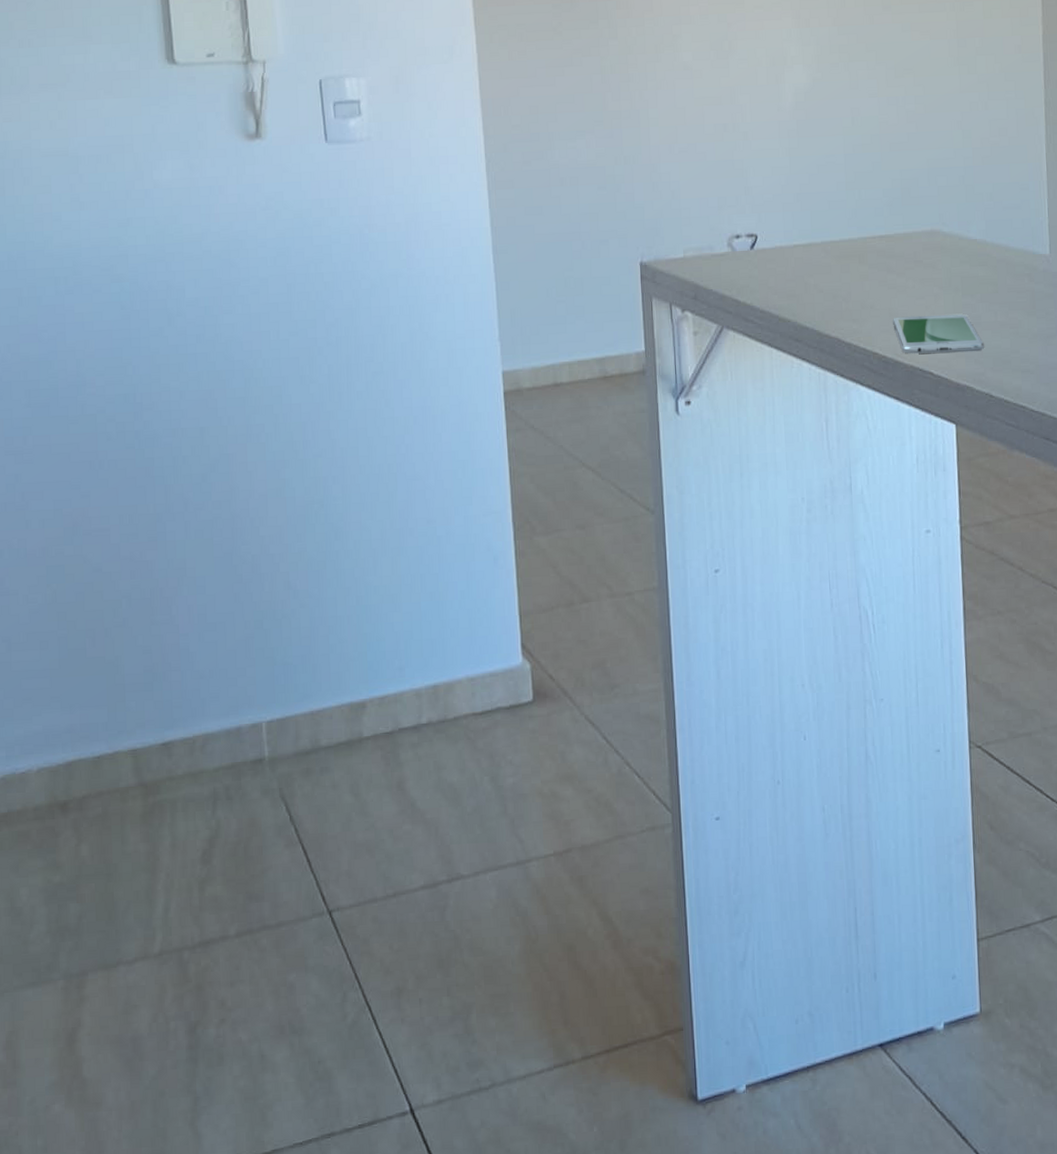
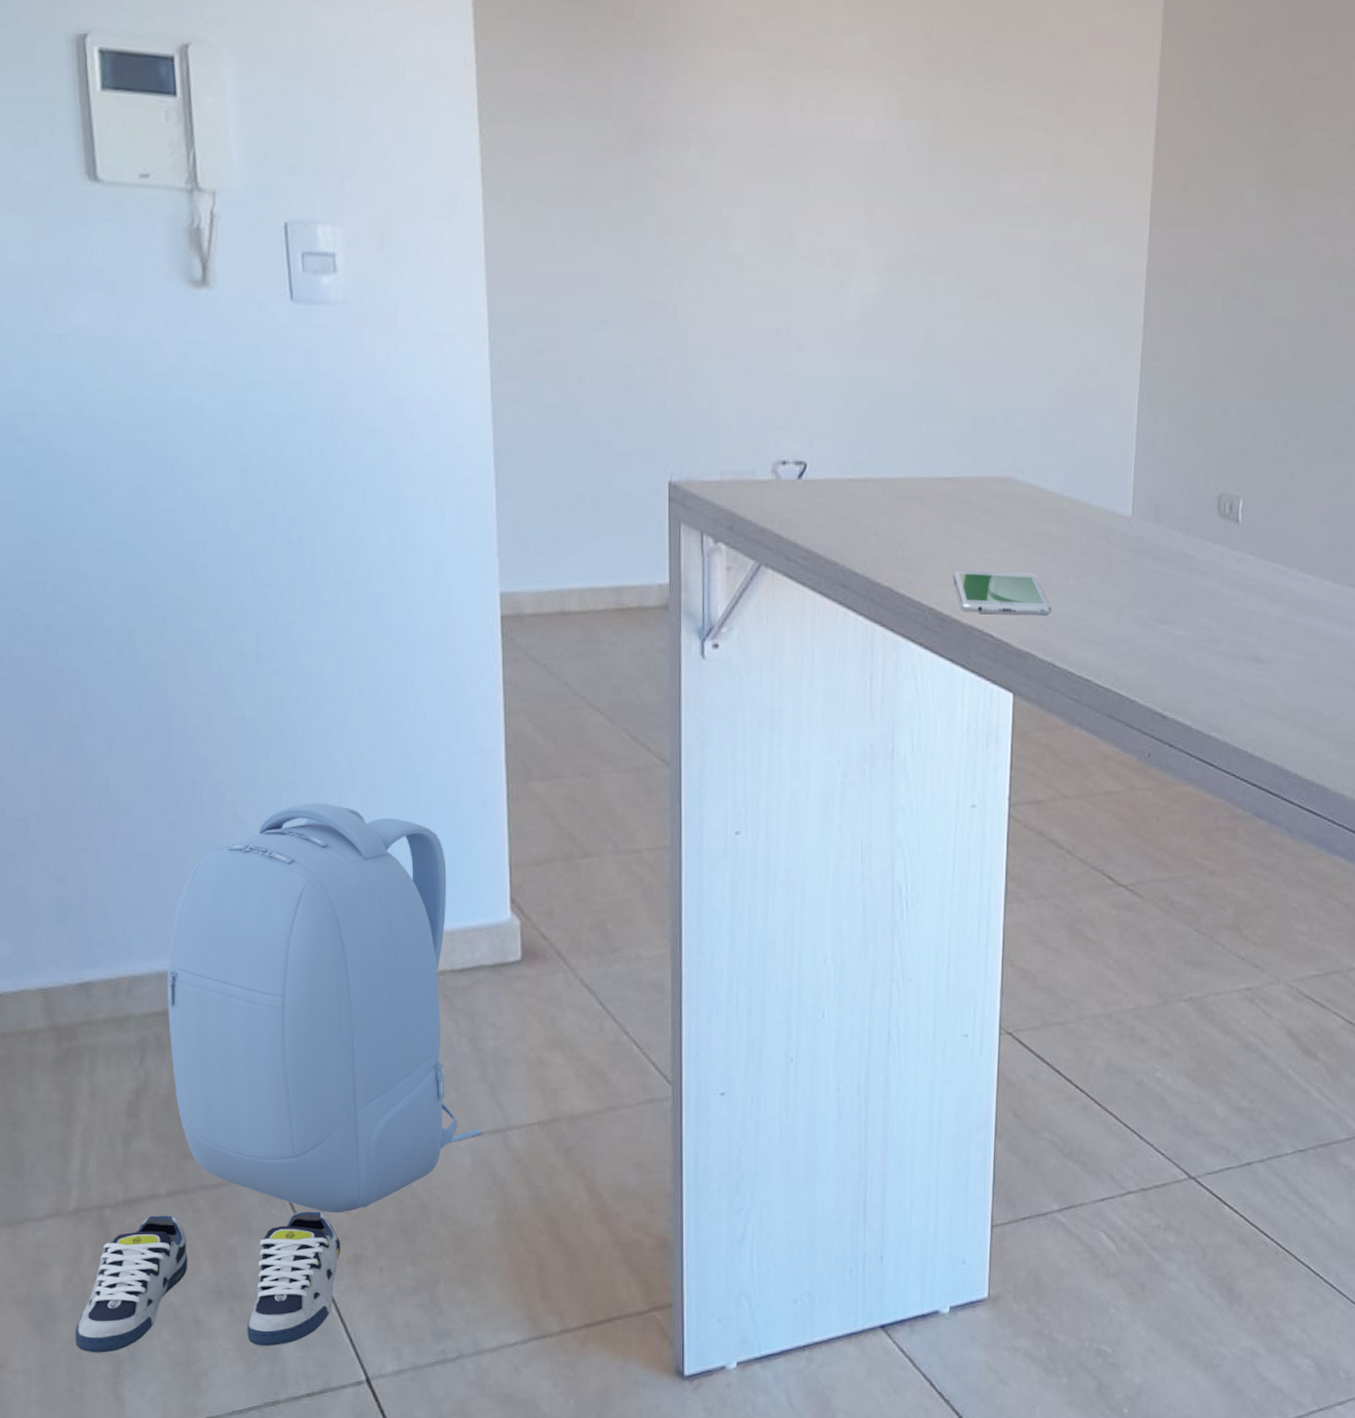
shoe: none [159,946,385,1090] -> present [75,1211,341,1353]
backpack: none [233,568,505,948] -> present [166,803,482,1213]

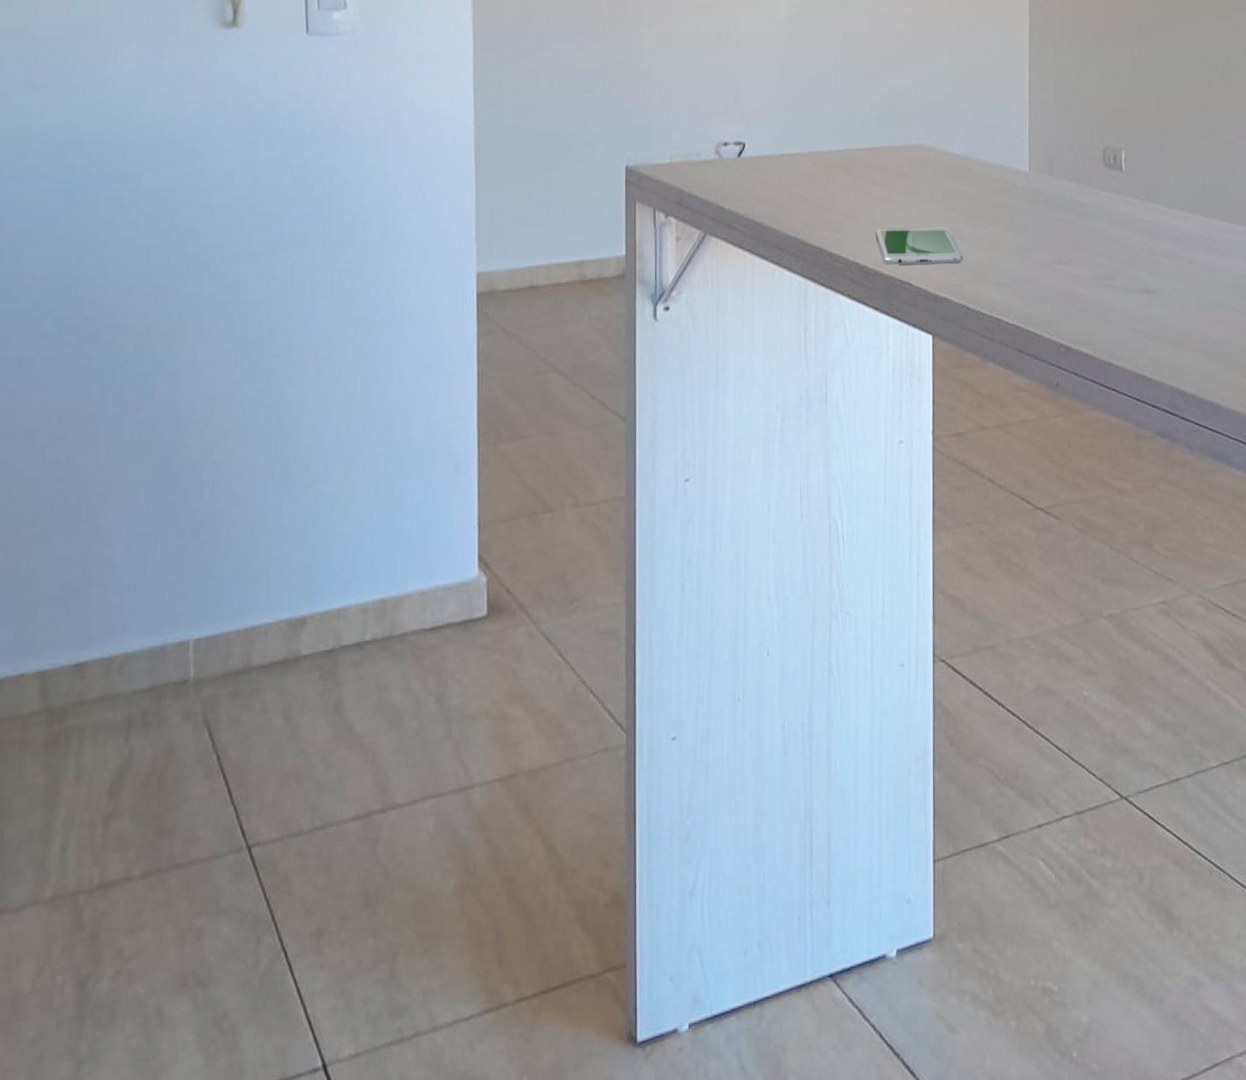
shoe: present [75,1211,341,1353] -> none [39,885,305,1053]
backpack: present [166,803,482,1213] -> none [155,475,445,886]

